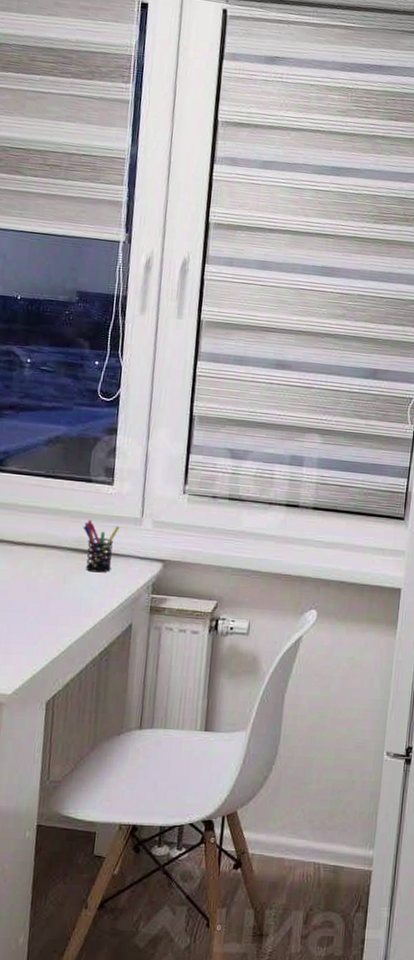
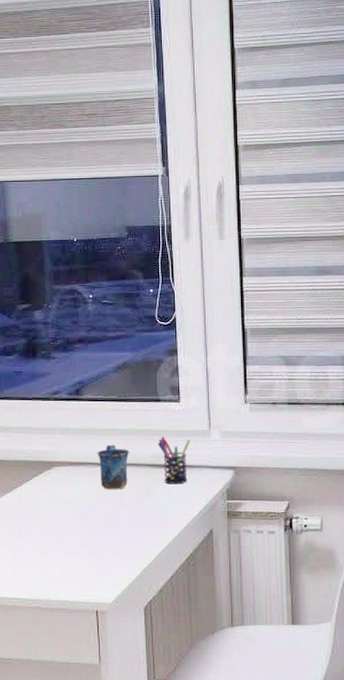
mug: none [14,522,52,573] -> present [97,444,130,490]

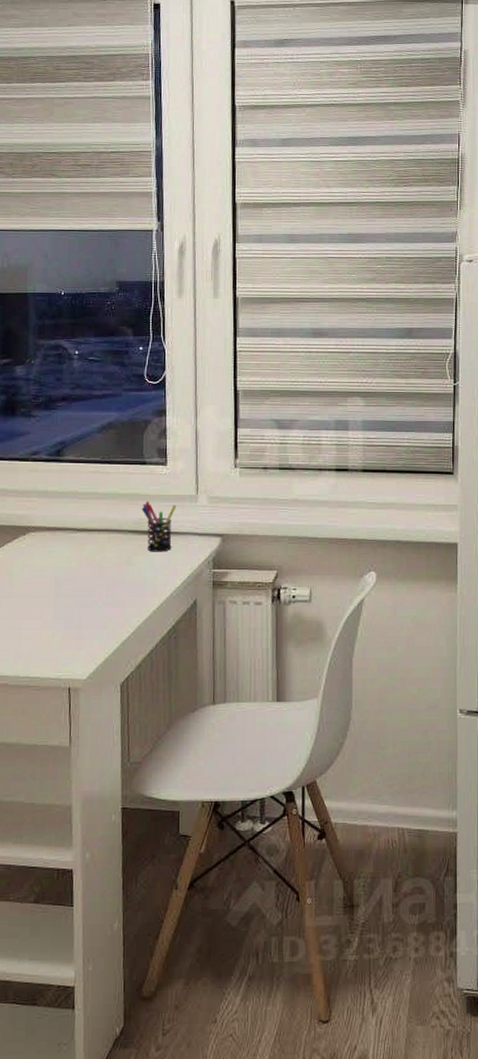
mug: present [97,444,130,490] -> none [76,509,112,558]

